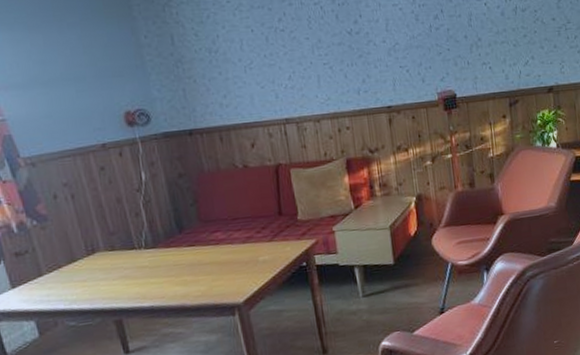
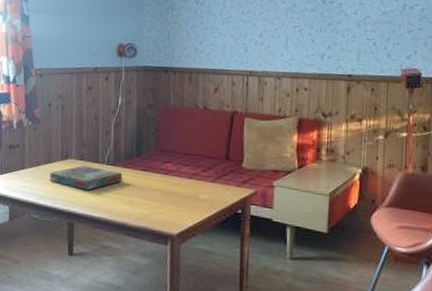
board game: none [76,253,168,282] -> present [49,165,123,191]

